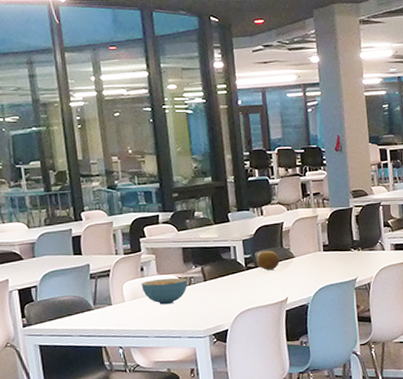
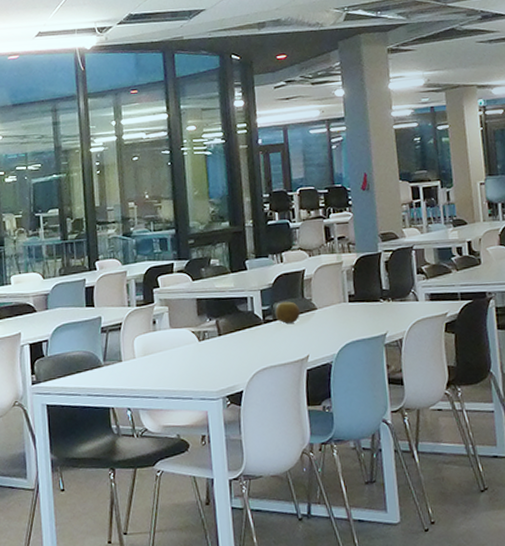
cereal bowl: present [141,278,187,305] -> none [152,332,201,362]

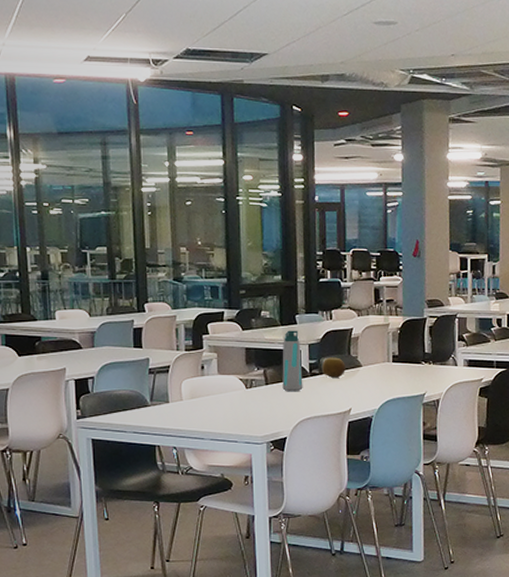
water bottle: none [234,276,257,342] -> present [282,330,303,392]

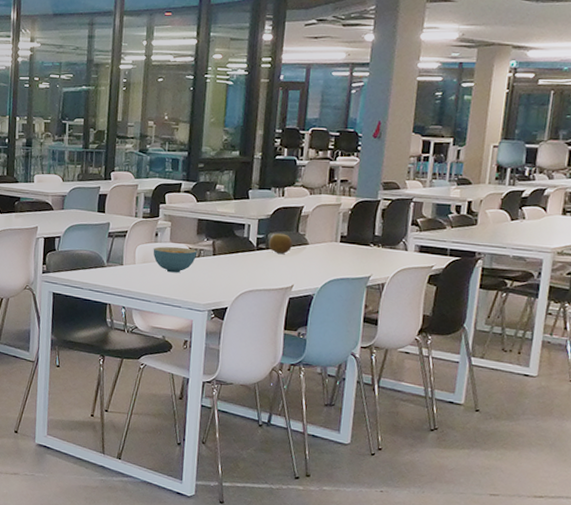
cereal bowl: none [200,379,248,407] -> present [153,246,197,273]
water bottle: present [282,330,303,392] -> none [228,204,251,265]

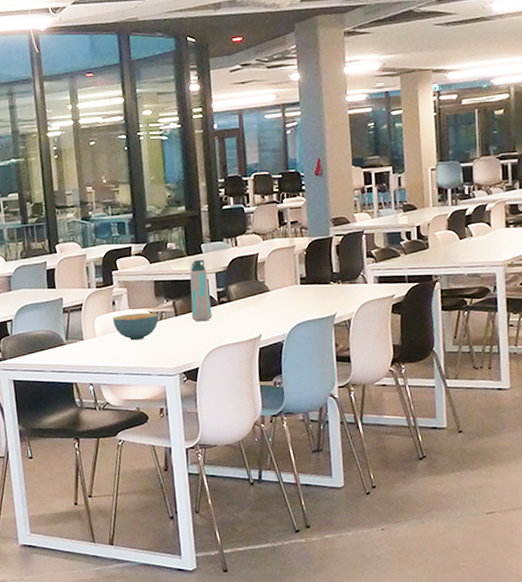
water bottle: none [228,204,251,265] -> present [190,259,212,322]
fruit: present [269,233,292,254] -> none [230,283,254,305]

